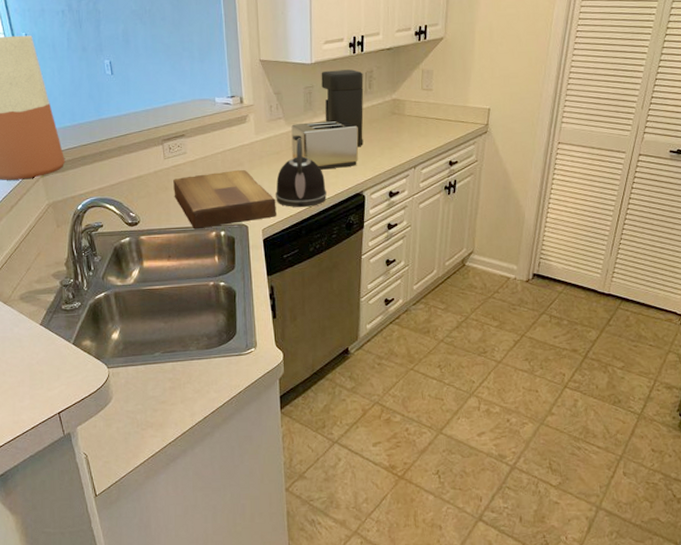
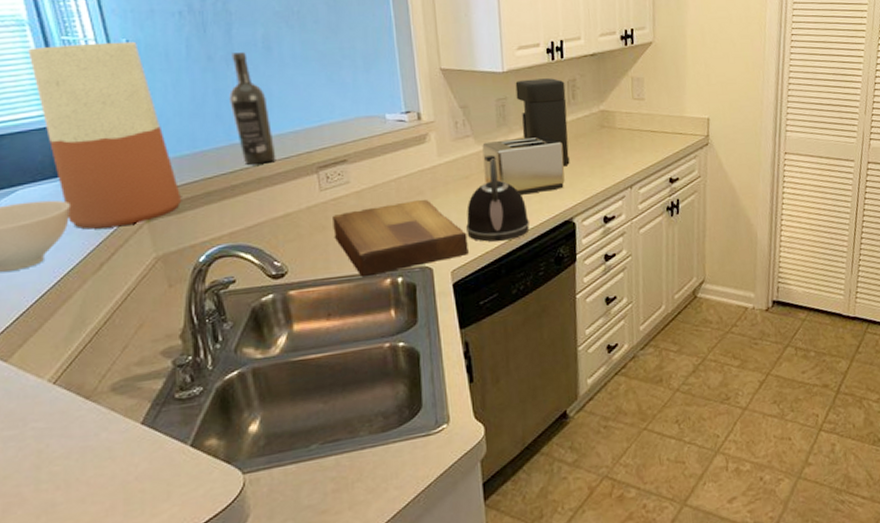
wine bottle: none [98,43,132,136] -> present [229,51,276,165]

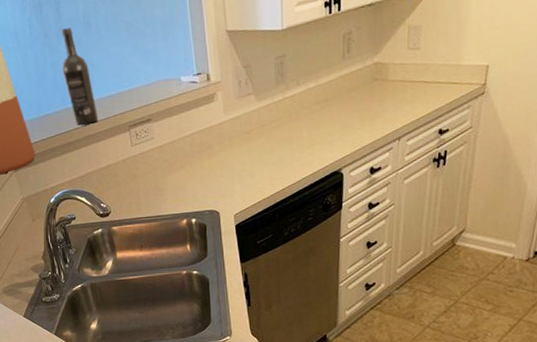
cutting board: present [333,199,469,277] -> none [142,152,249,218]
kettle: present [465,158,530,242] -> none [246,114,302,190]
toaster: present [482,134,565,195] -> none [262,90,336,148]
coffee maker: present [515,78,570,167] -> none [293,32,342,121]

